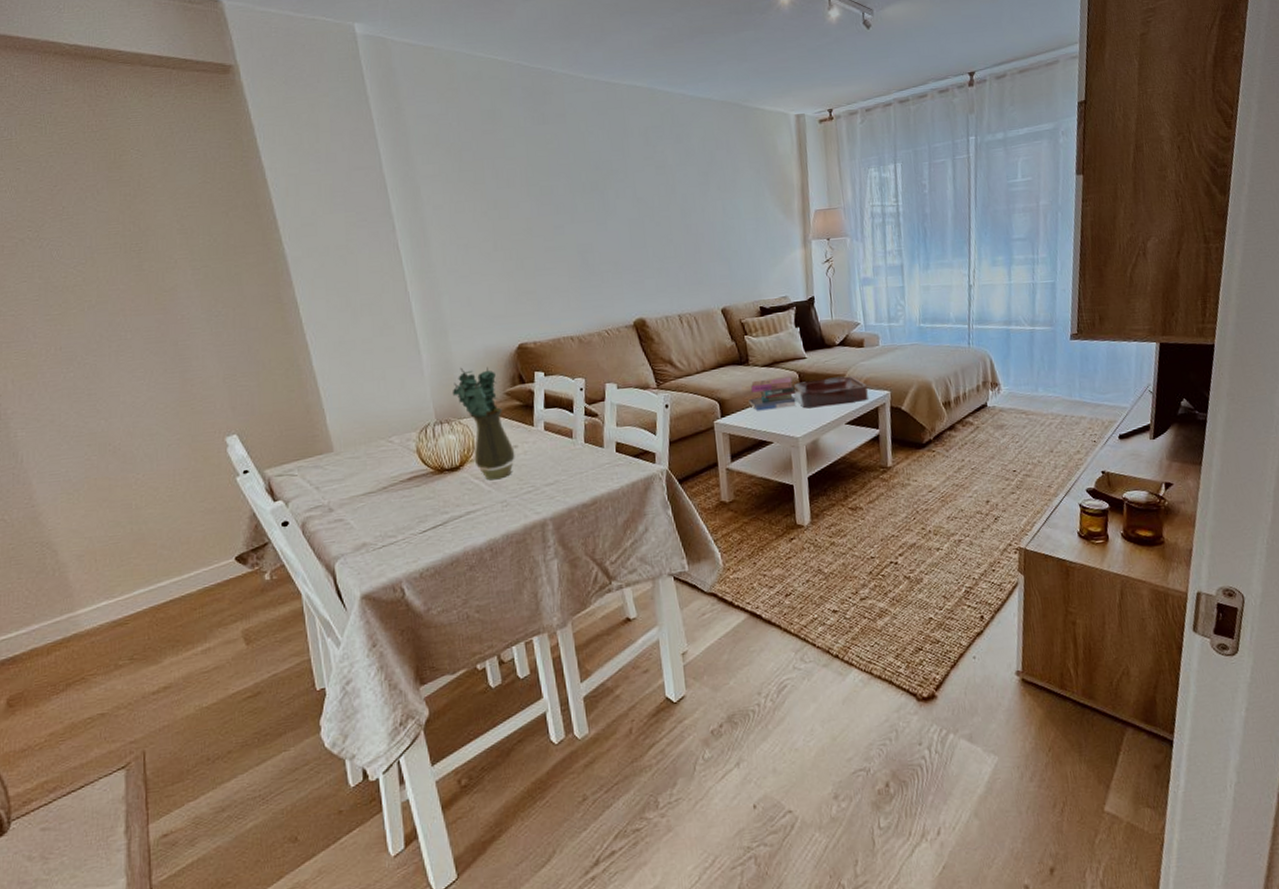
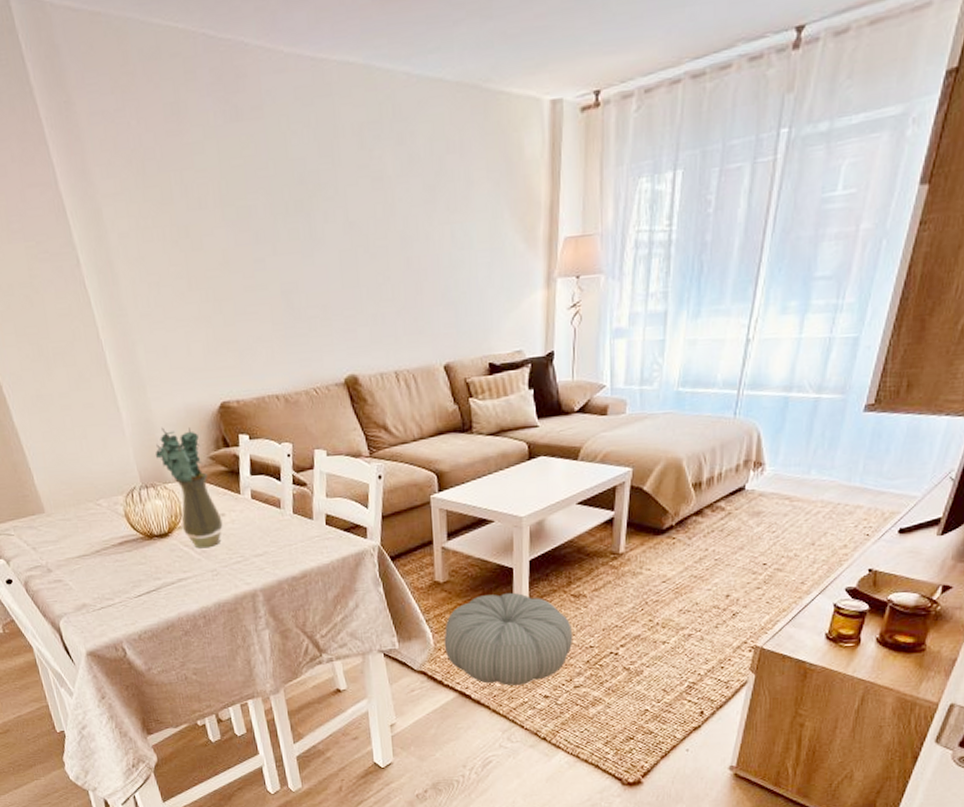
pouf: none [732,508,855,603] -> present [444,592,573,686]
books: present [748,376,797,411] -> none [470,447,523,486]
decorative tray: present [793,375,868,409] -> none [521,448,606,485]

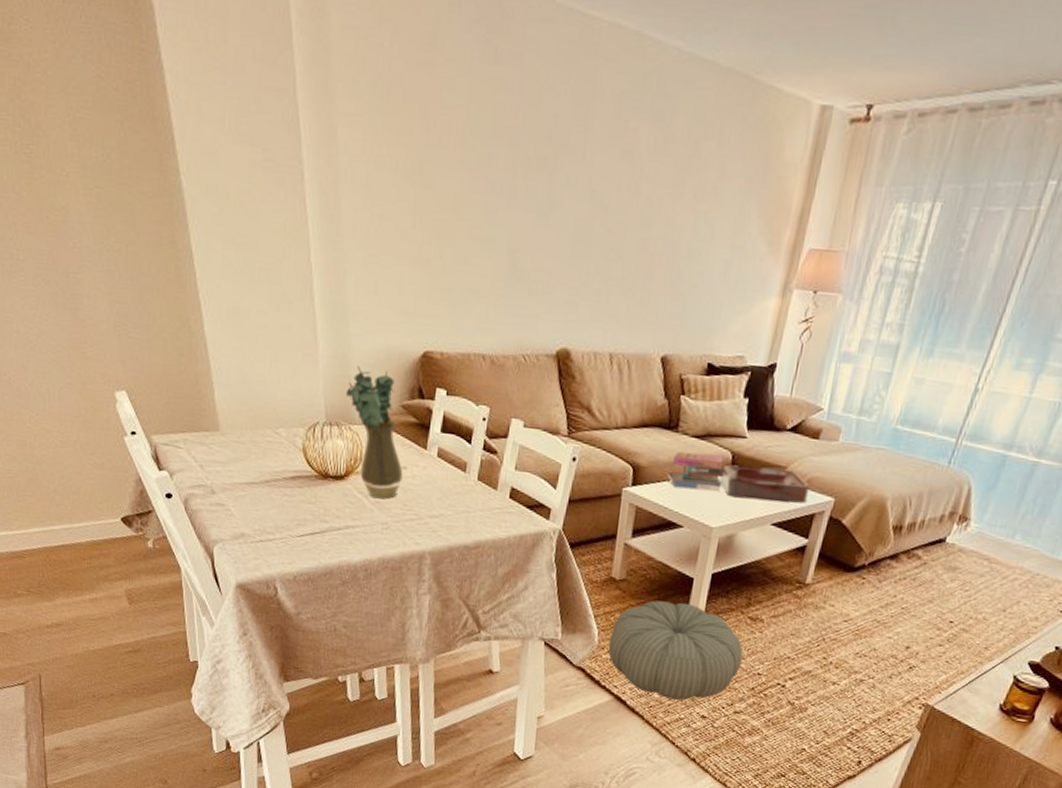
books: none [470,447,523,486] -> present [667,451,724,492]
decorative tray: none [521,448,606,485] -> present [720,464,809,503]

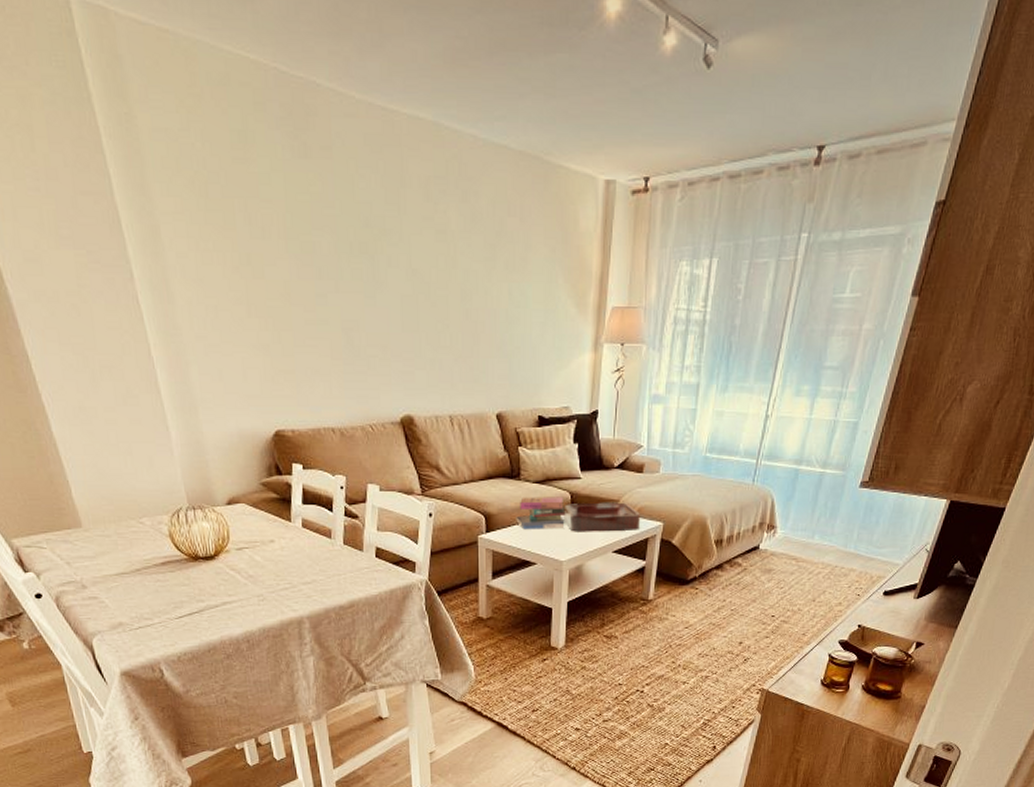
vase: present [345,365,403,500] -> none [204,450,272,573]
pouf: present [608,600,743,701] -> none [485,631,604,718]

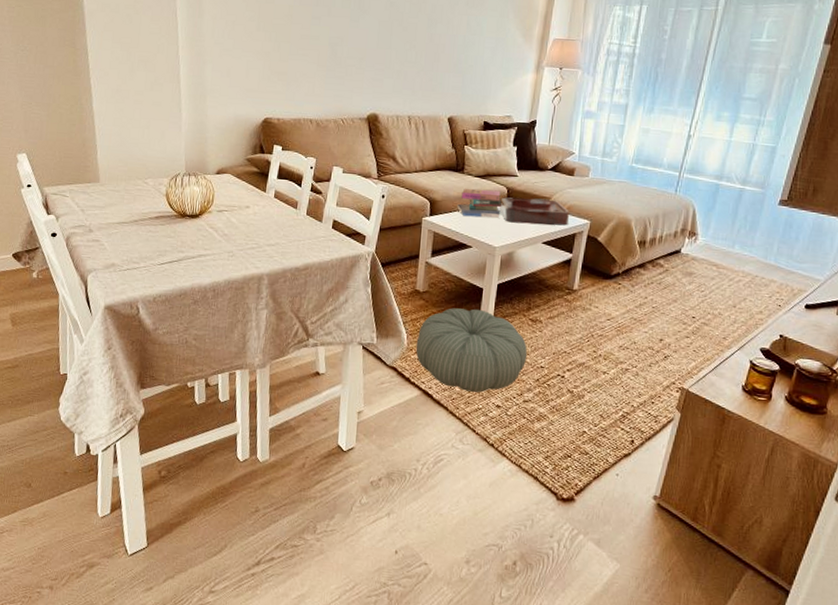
pouf: none [485,631,604,718] -> present [416,308,528,393]

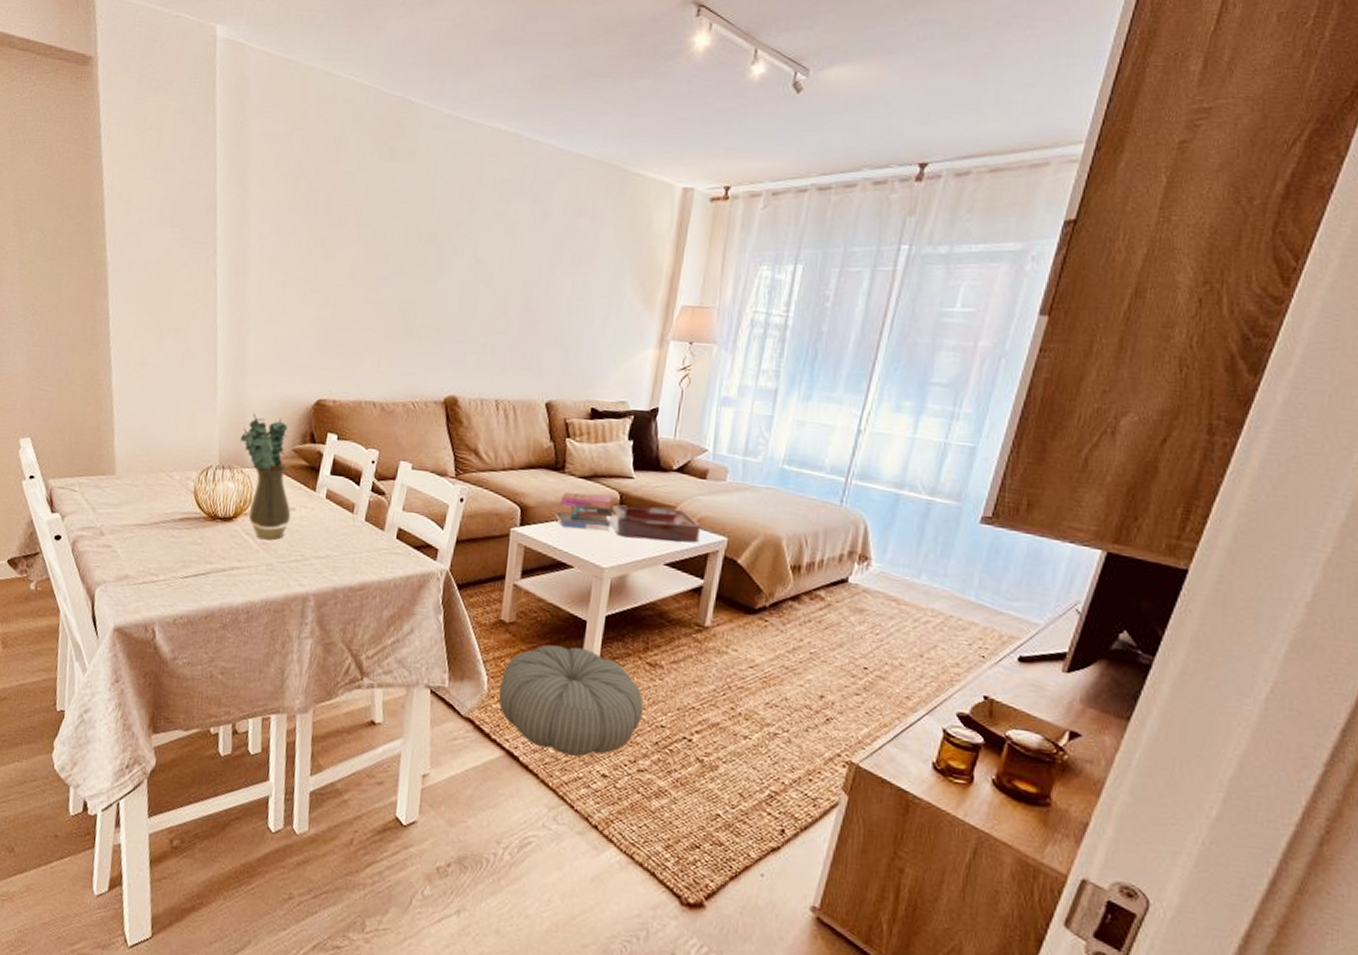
vase: none [202,129,246,233] -> present [239,412,291,541]

